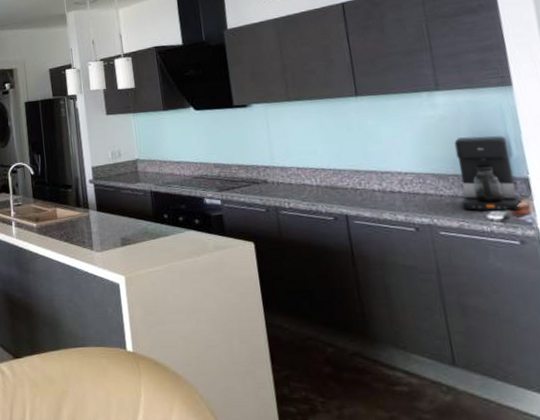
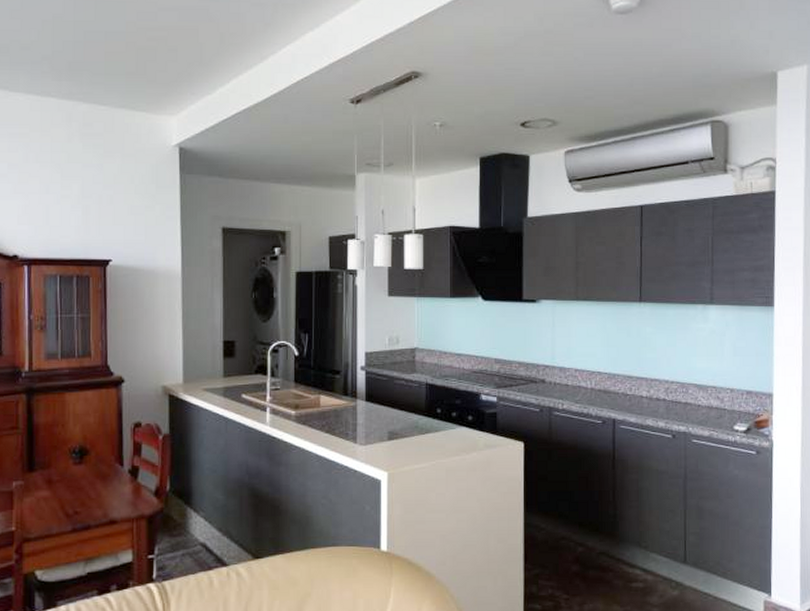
coffee maker: present [454,136,521,212] -> none [715,352,762,423]

